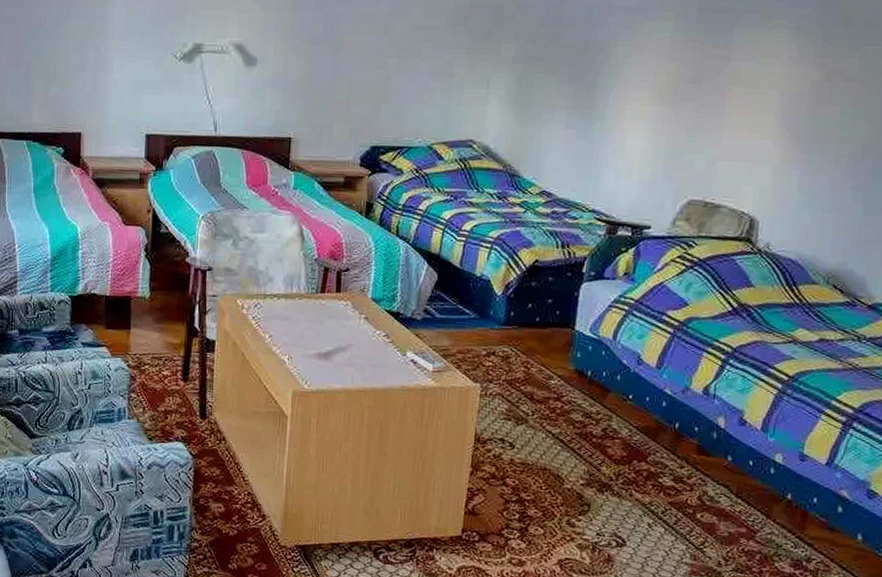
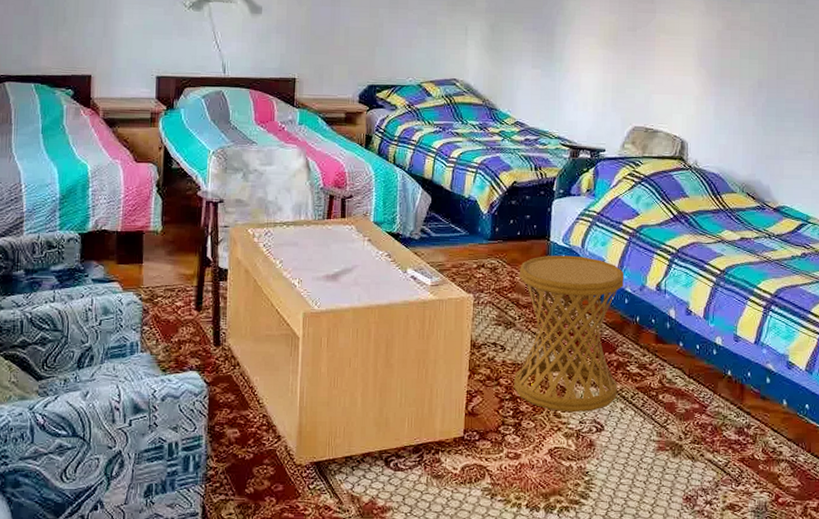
side table: none [522,346,664,524] -> present [514,255,624,413]

